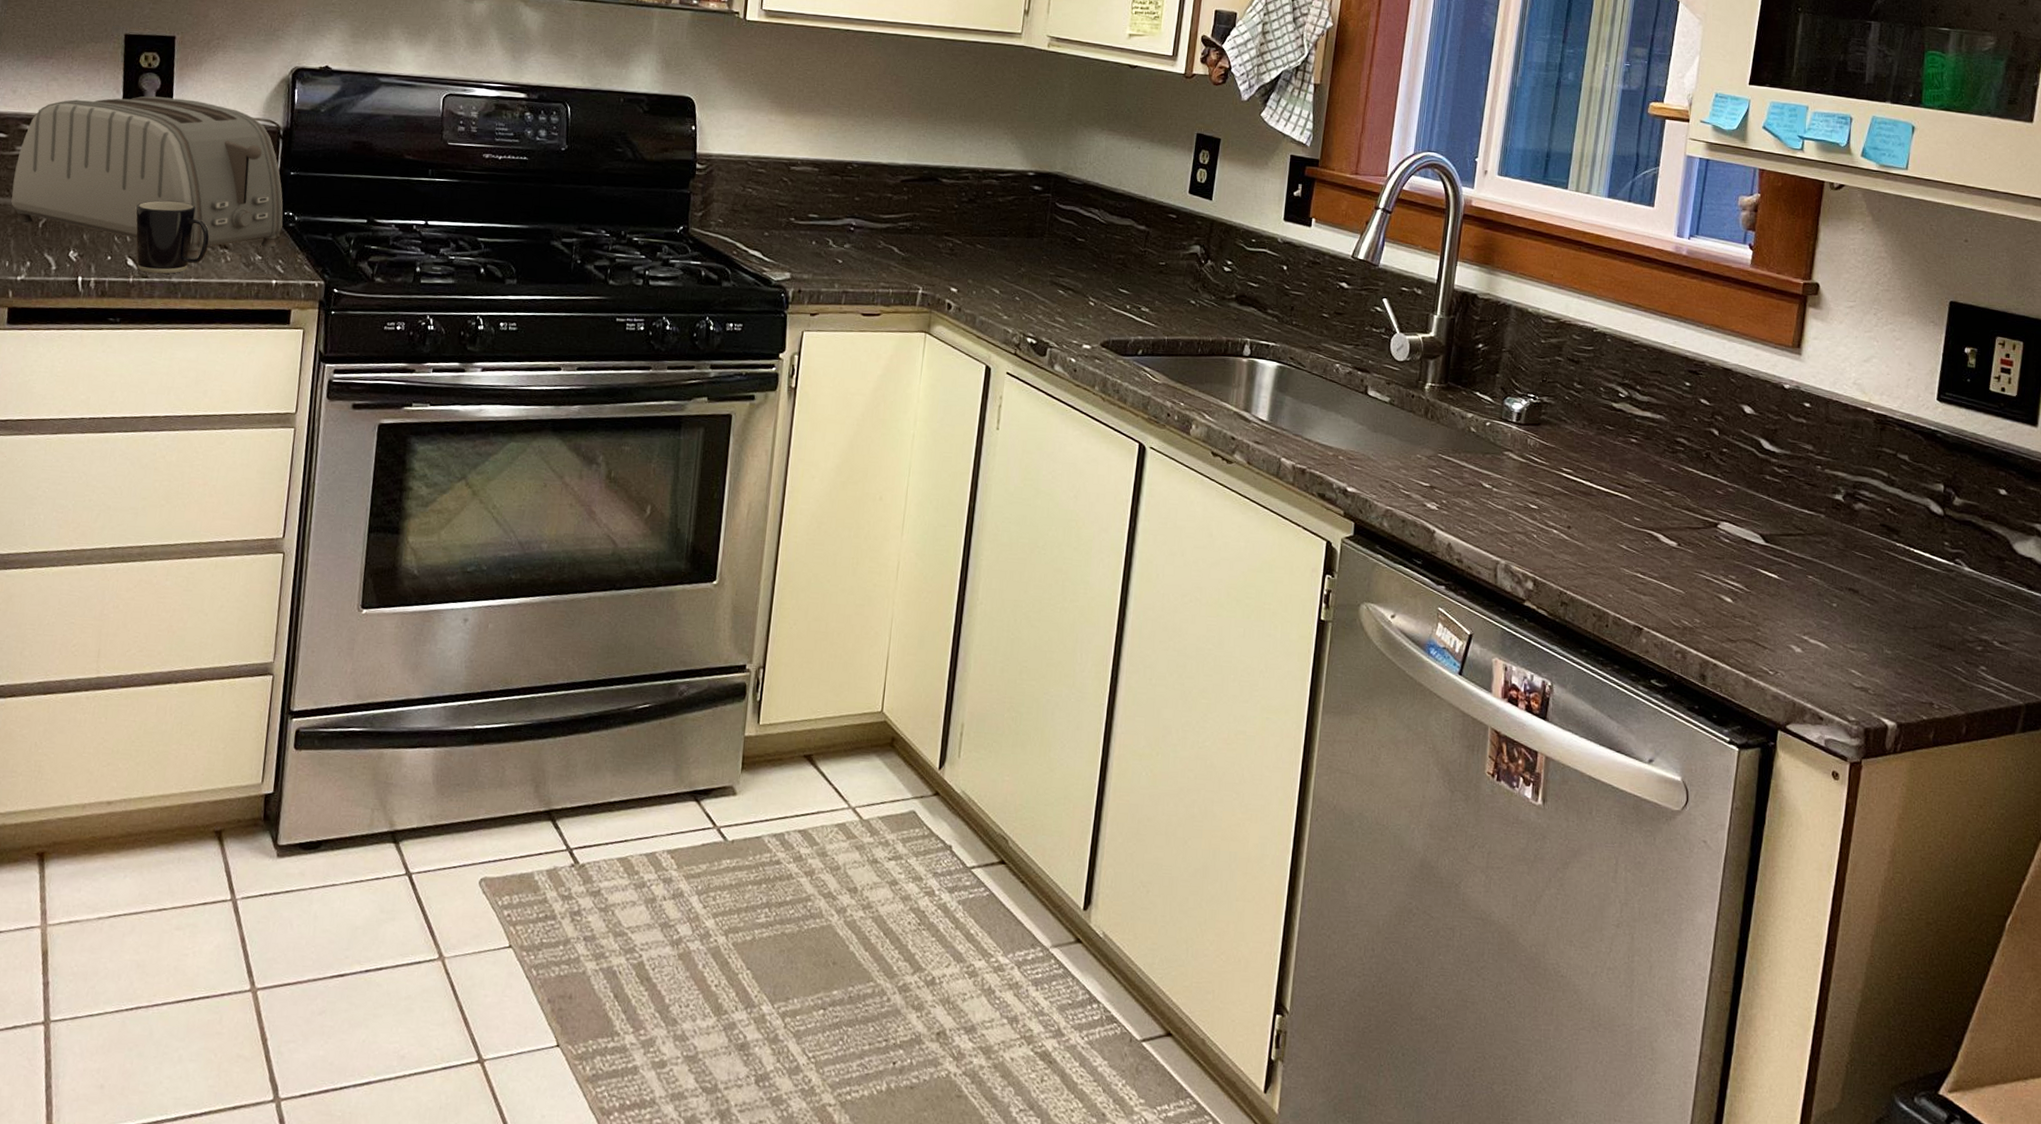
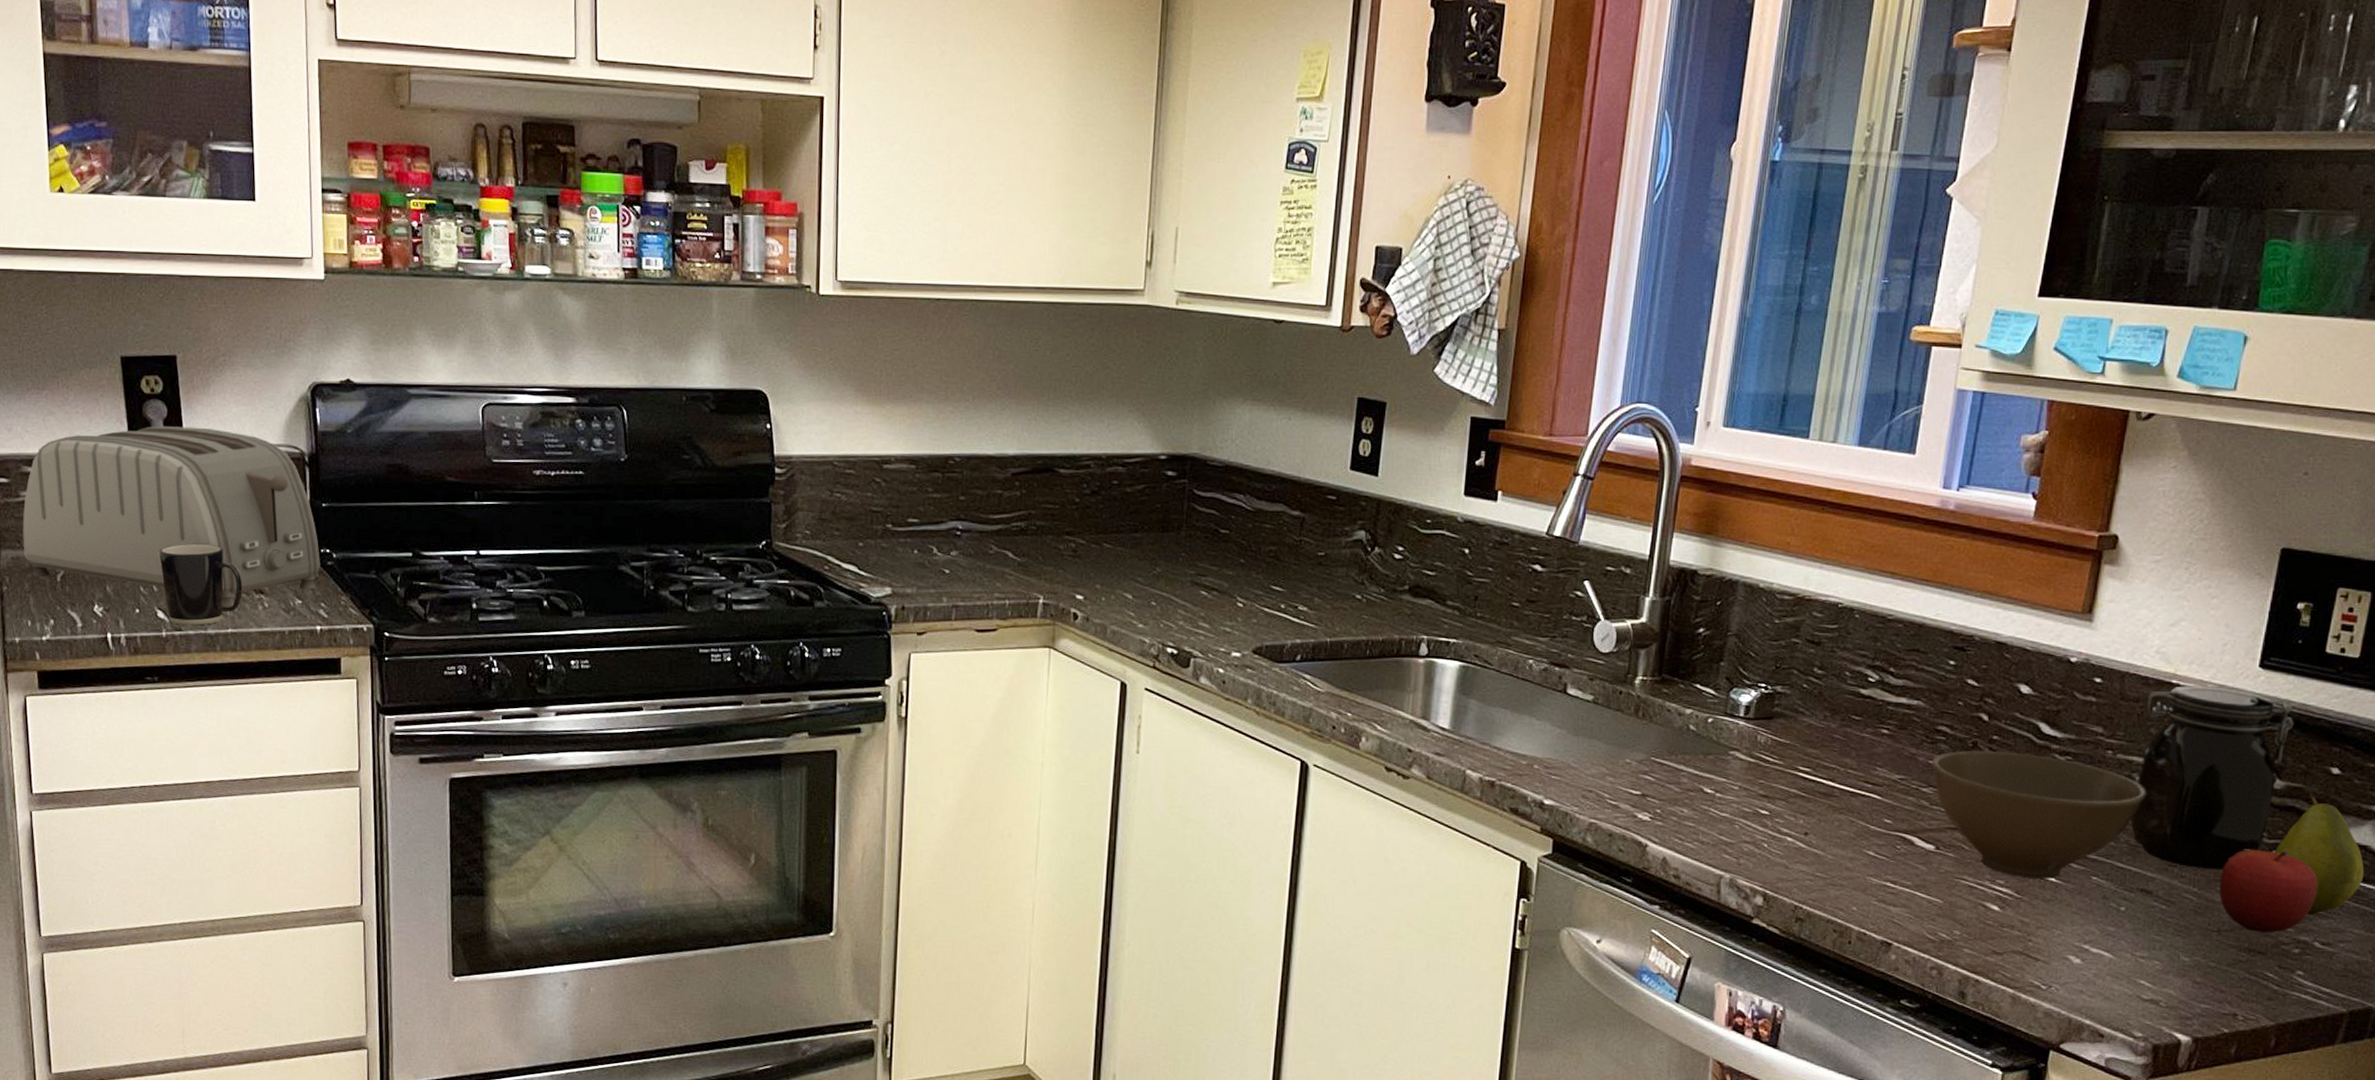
bowl: none [1672,460,1851,577] -> present [1931,750,2147,880]
jar: none [1838,413,1967,574] -> present [2130,686,2294,870]
fruit: none [1913,557,1994,632] -> present [2219,849,2318,933]
fruit: none [1956,510,2031,617] -> present [2274,792,2365,915]

